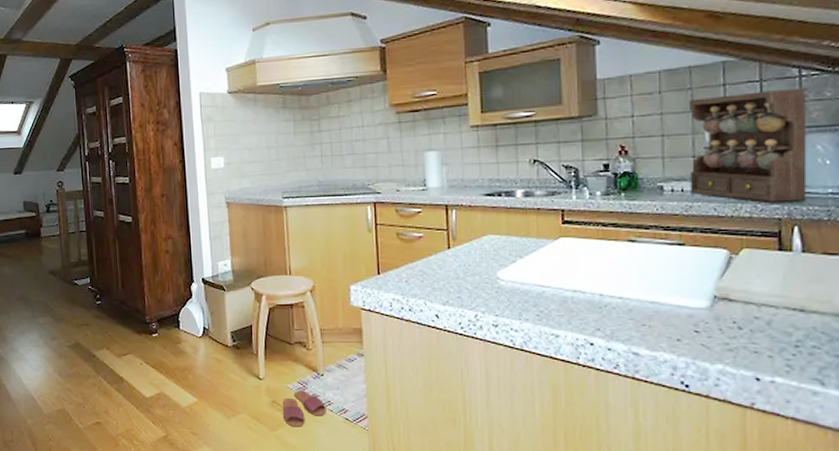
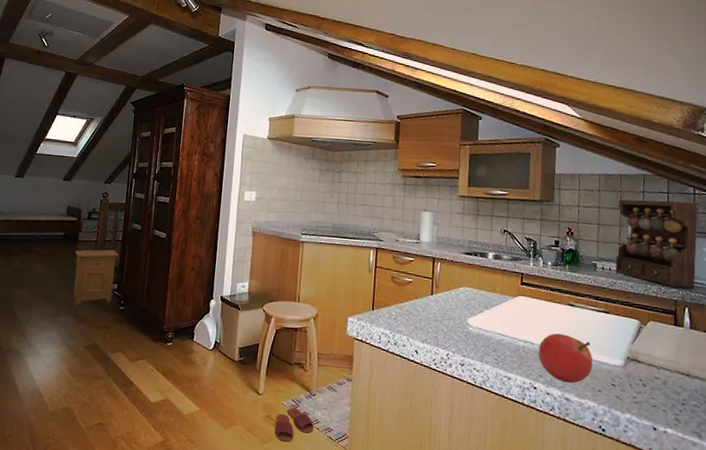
nightstand: none [39,242,87,305] -> present [72,249,119,306]
fruit: none [591,277,667,335] -> present [538,333,593,384]

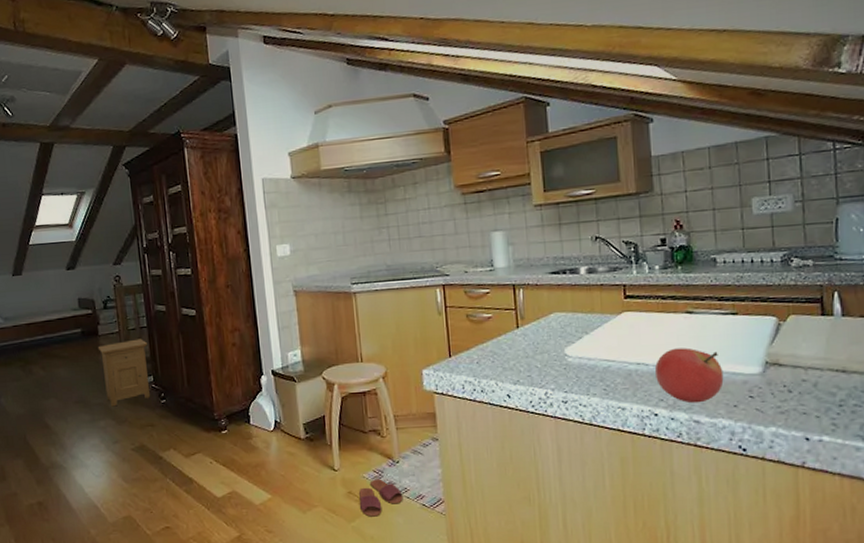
spice rack: present [615,199,697,289] -> none [736,161,844,271]

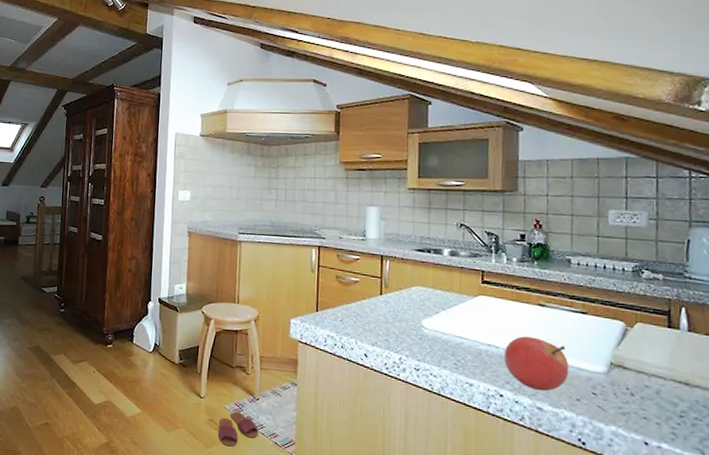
nightstand: present [97,339,151,407] -> none [15,253,58,309]

